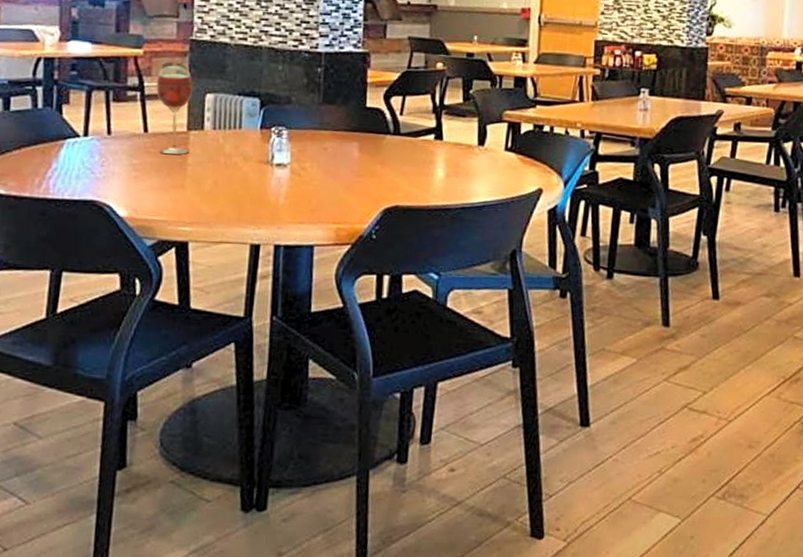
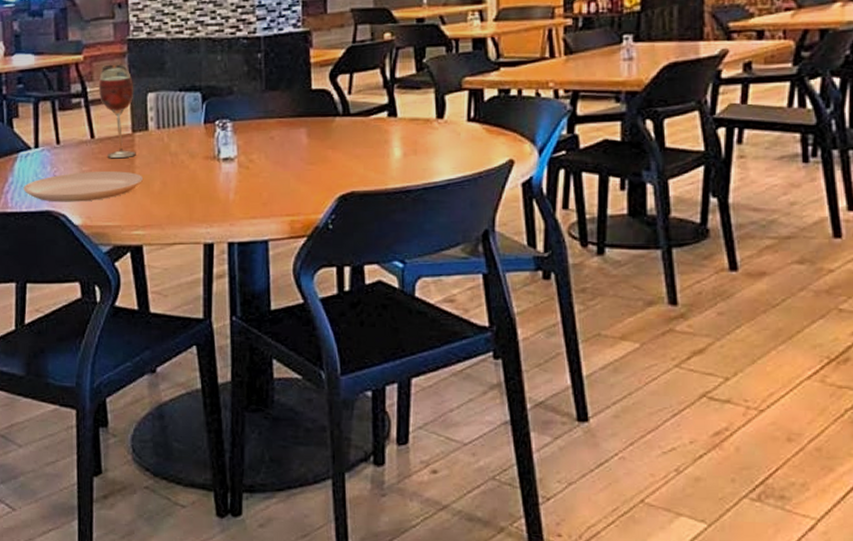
plate: none [67,164,194,194] -> present [23,171,143,202]

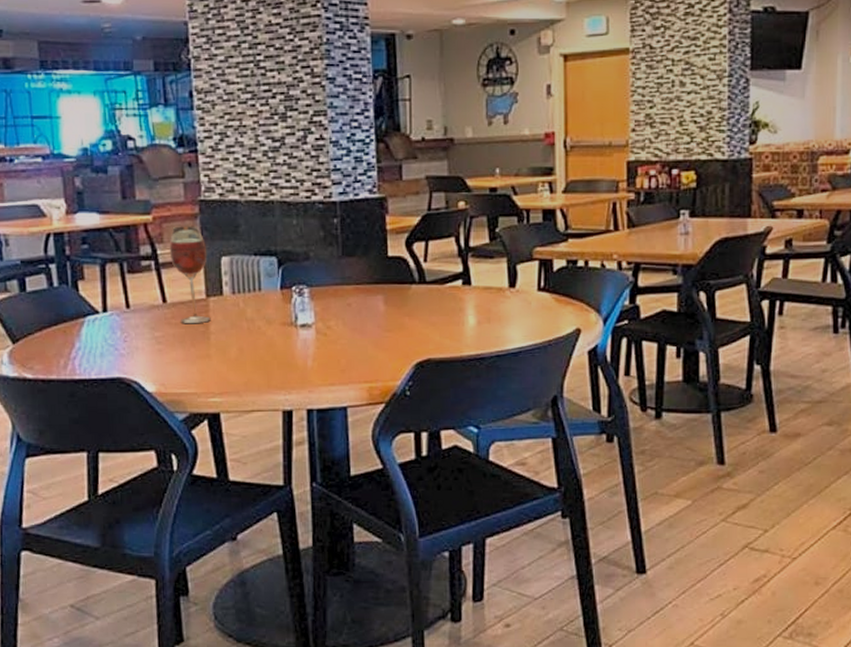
plate: present [23,171,143,202] -> none [92,337,218,369]

